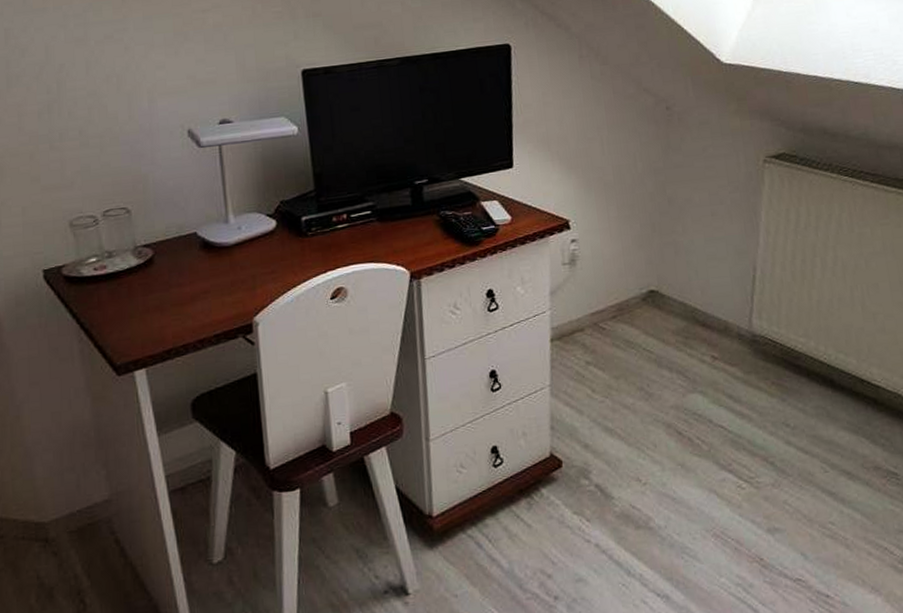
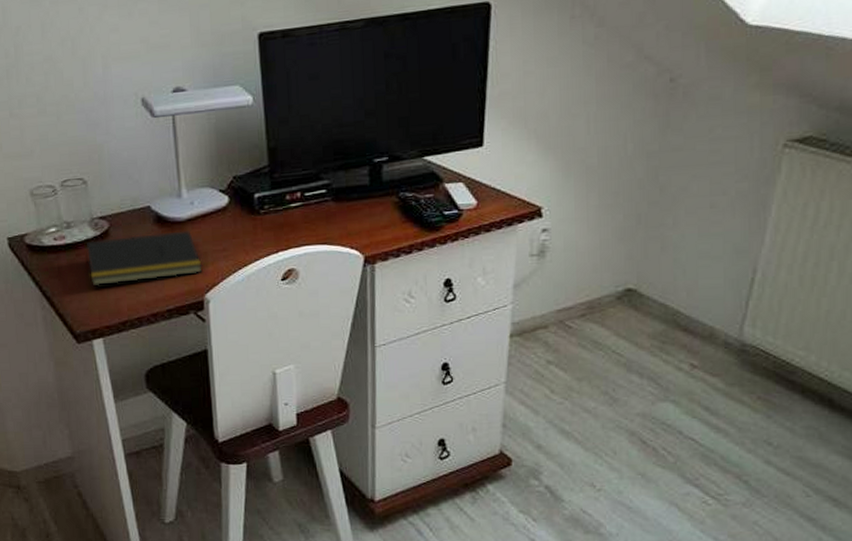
notepad: none [128,254,251,315] -> present [86,230,203,286]

